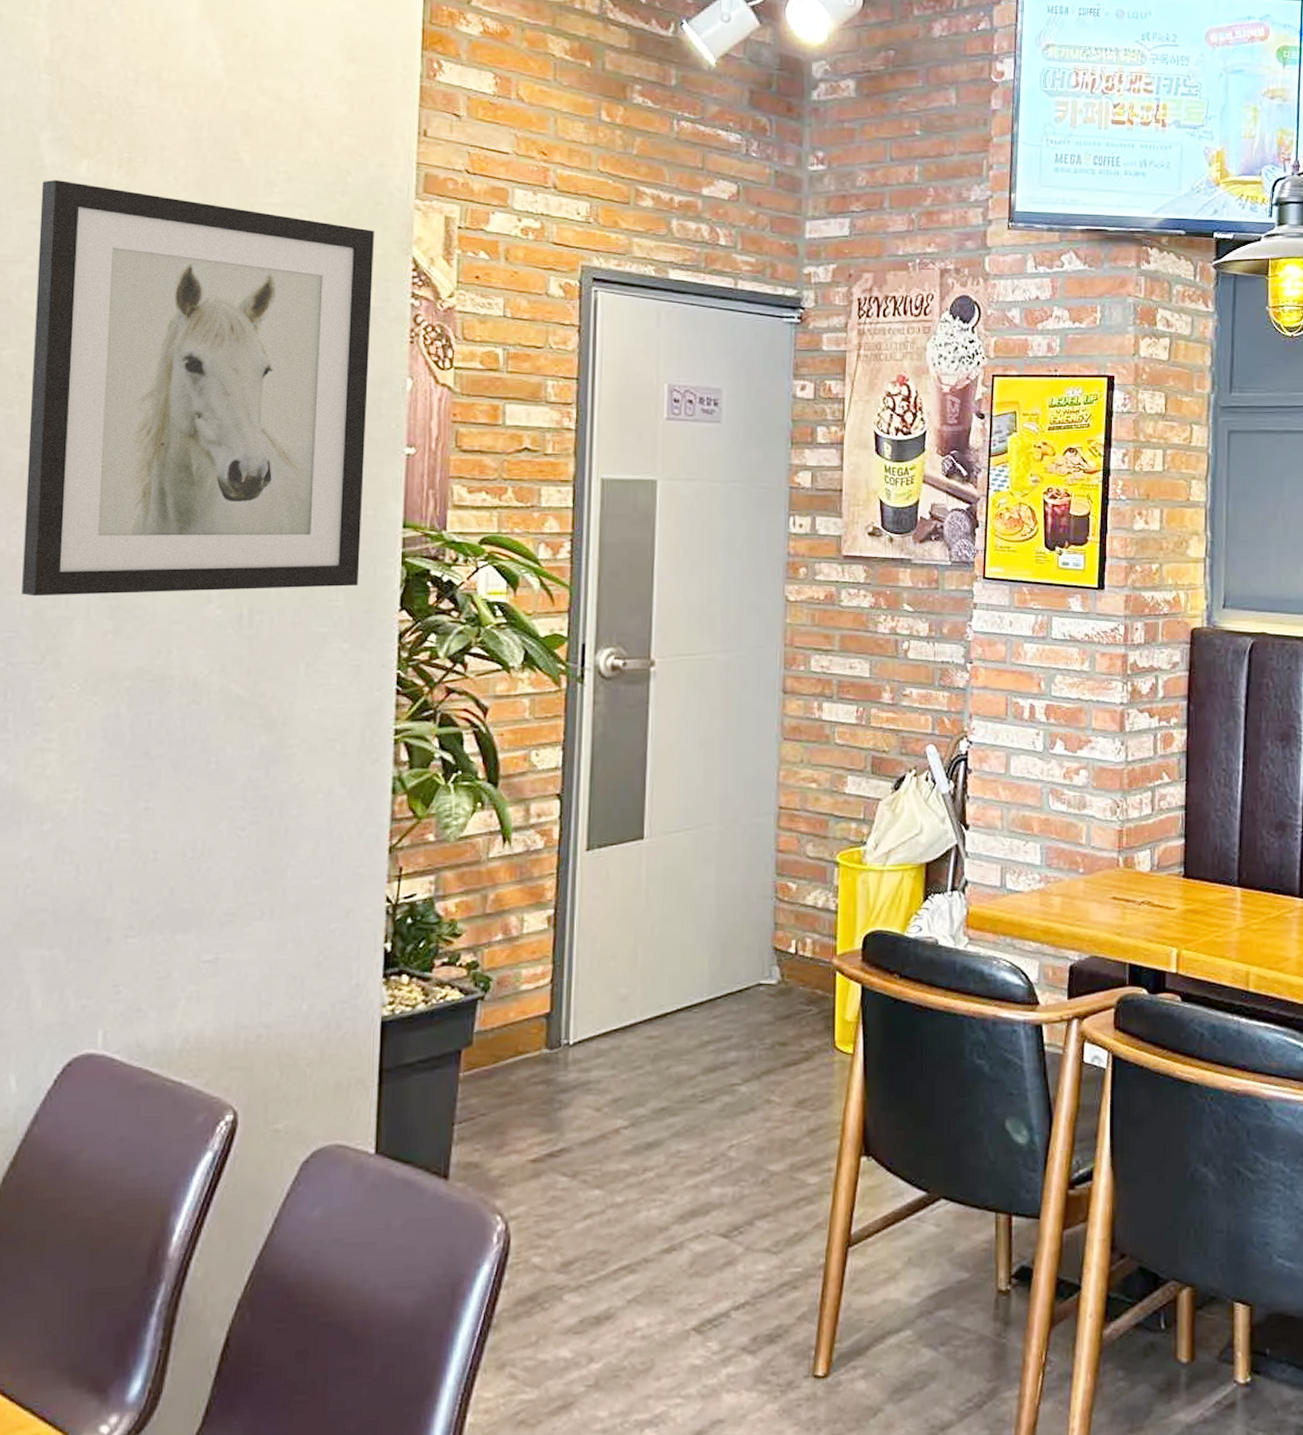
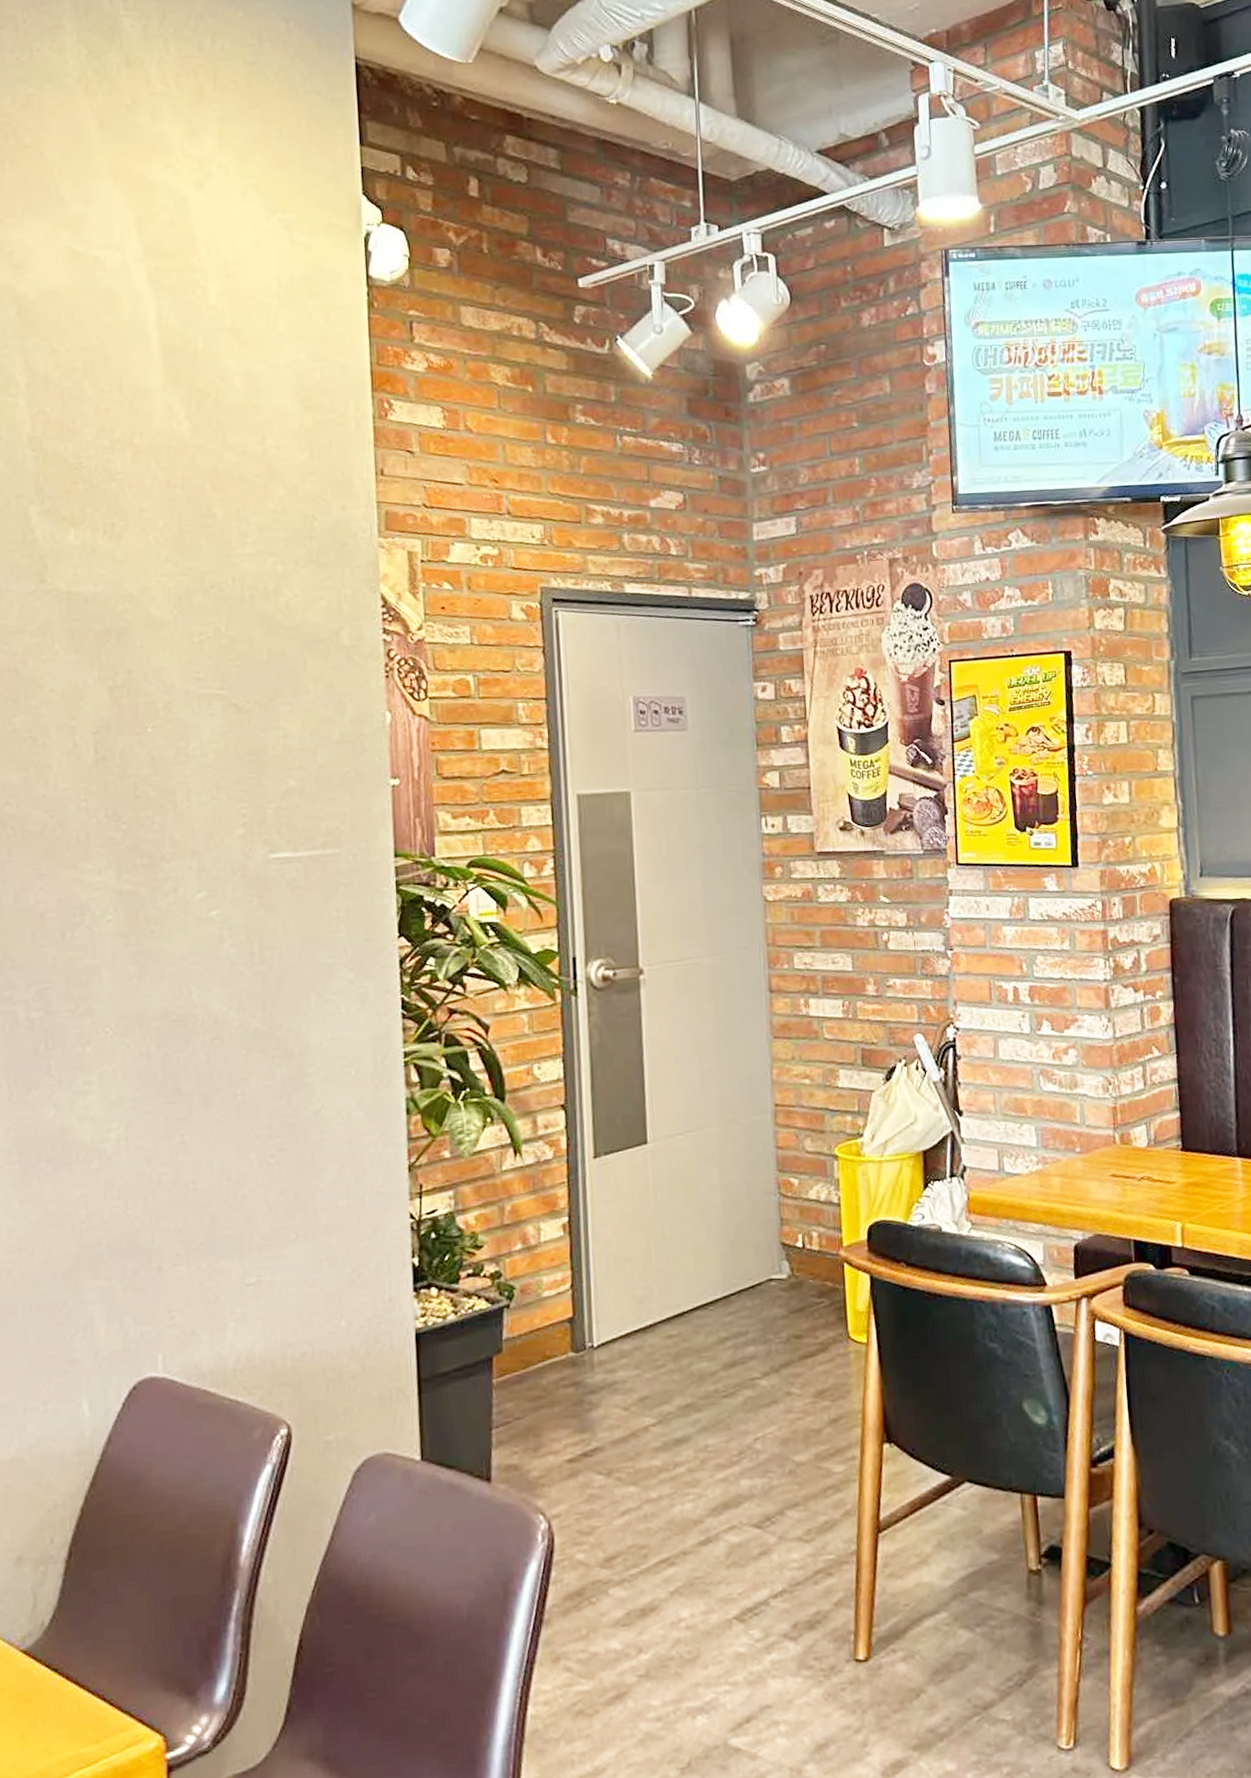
wall art: present [22,180,375,597] -> none [35,550,358,948]

